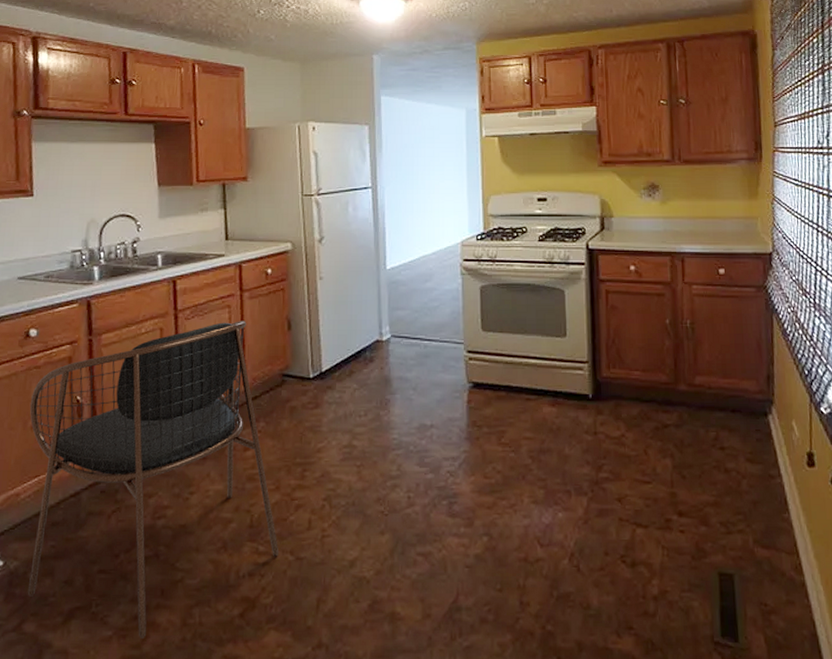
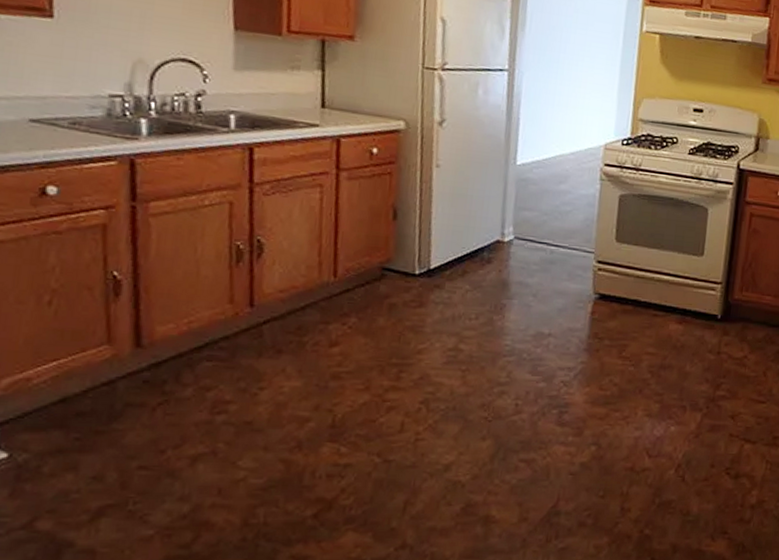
dining chair: present [27,321,279,639] -> none [41,202,364,538]

